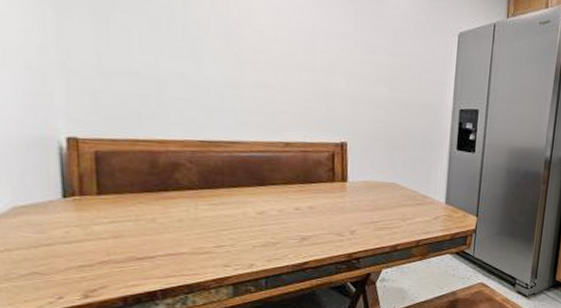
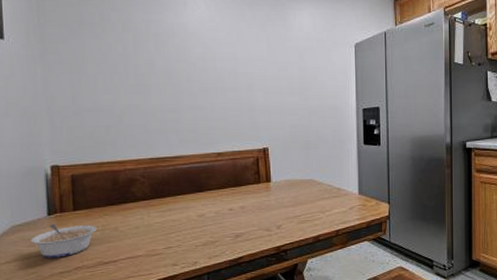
legume: none [39,208,128,249] -> present [31,224,97,258]

